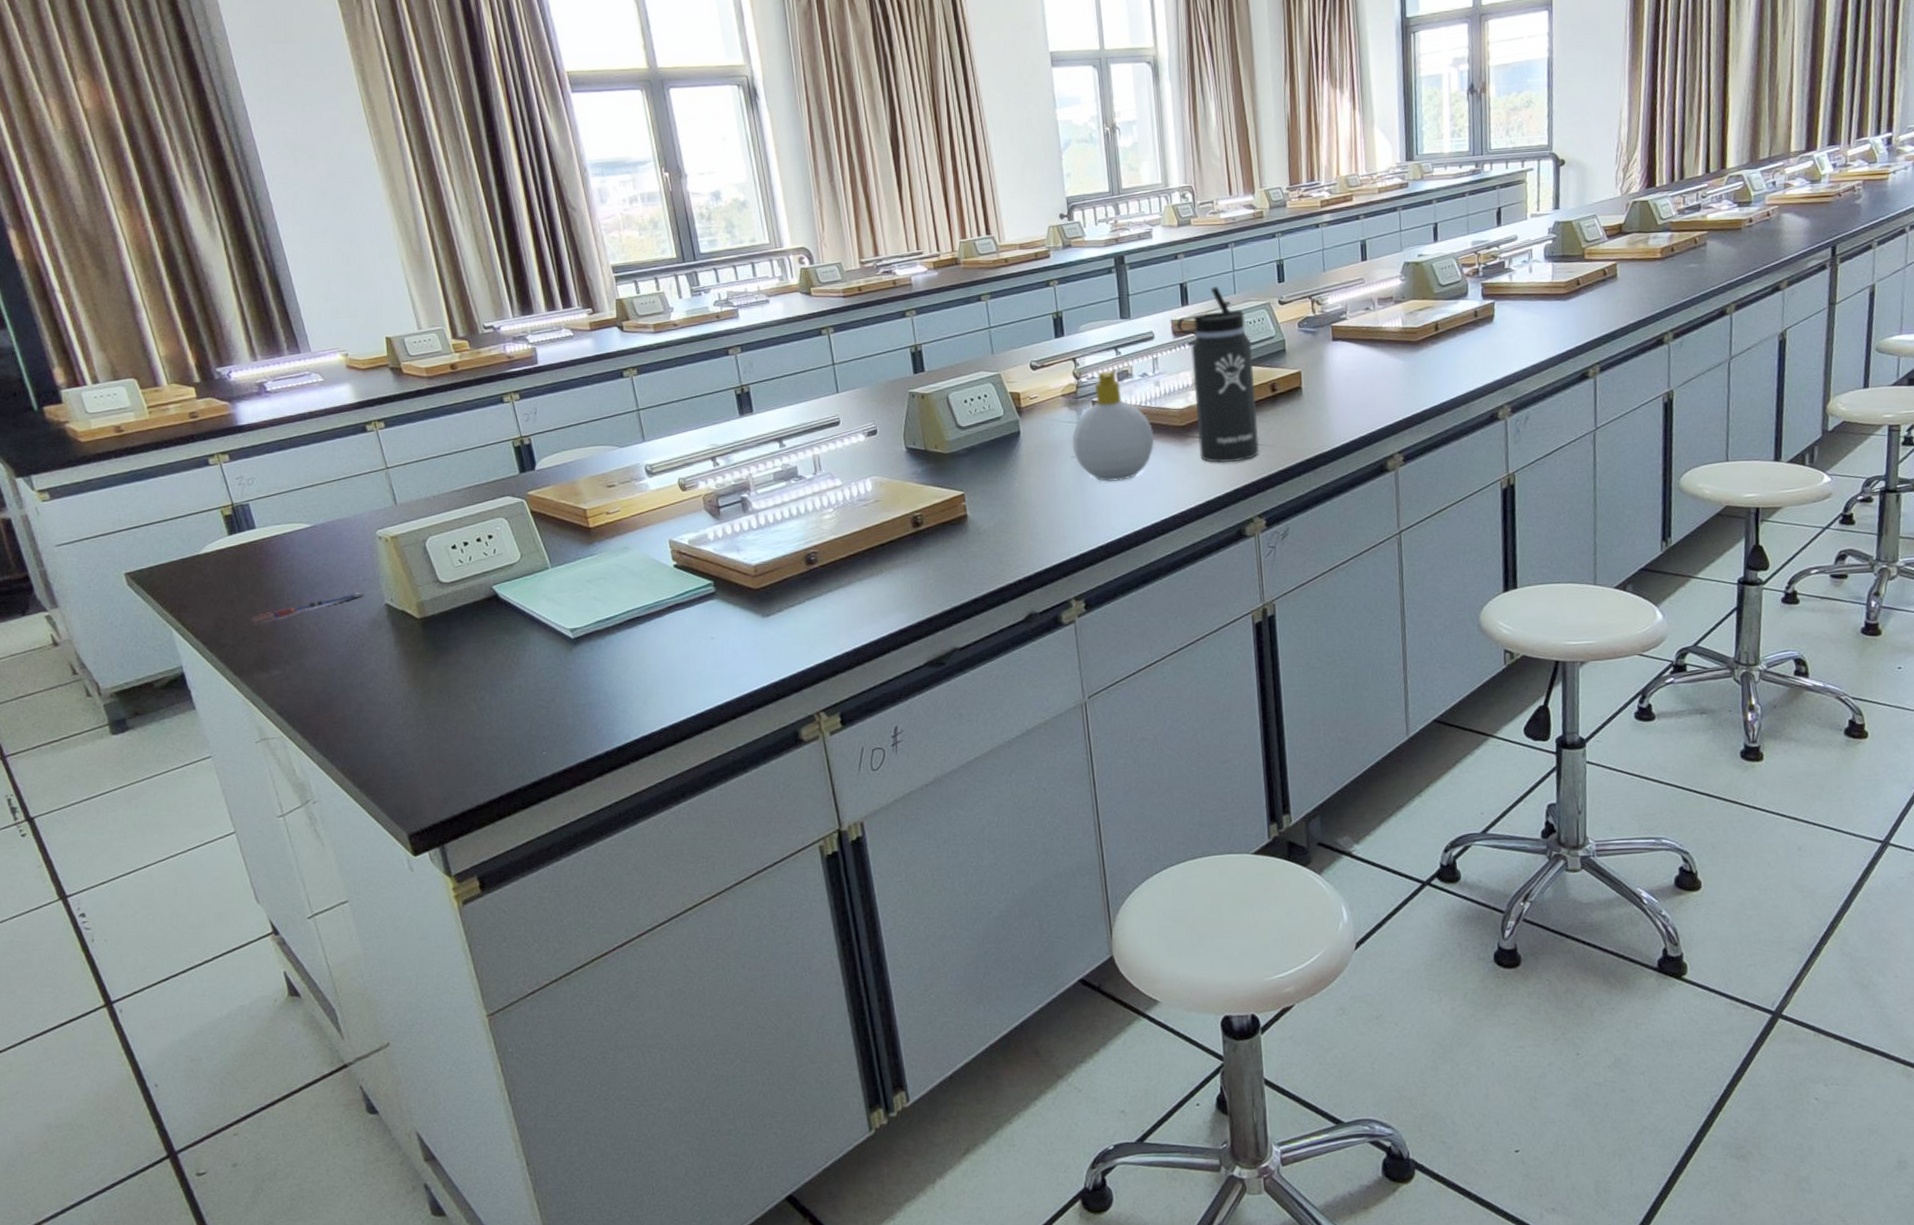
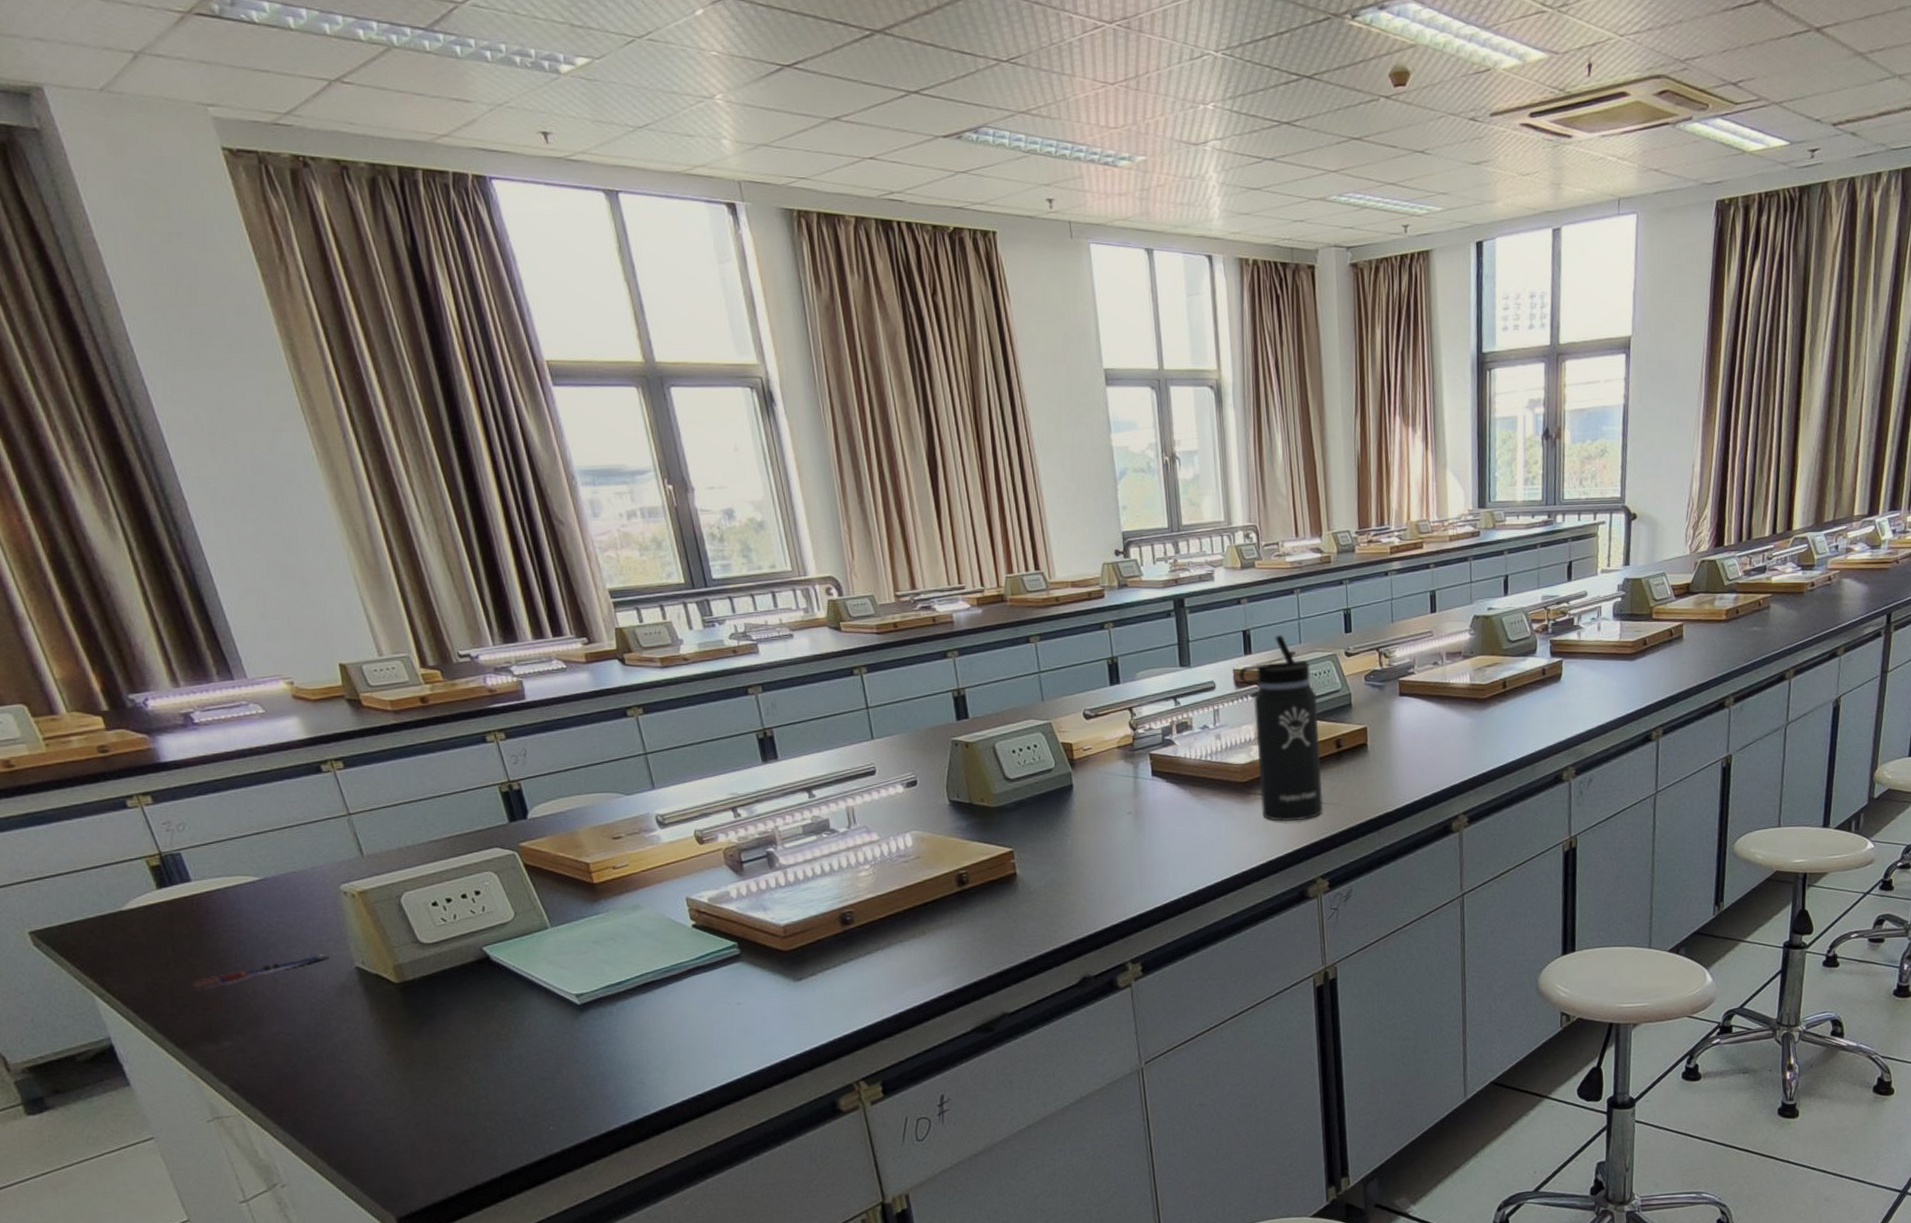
soap bottle: present [1072,371,1155,482] -> none [1128,722,1215,839]

